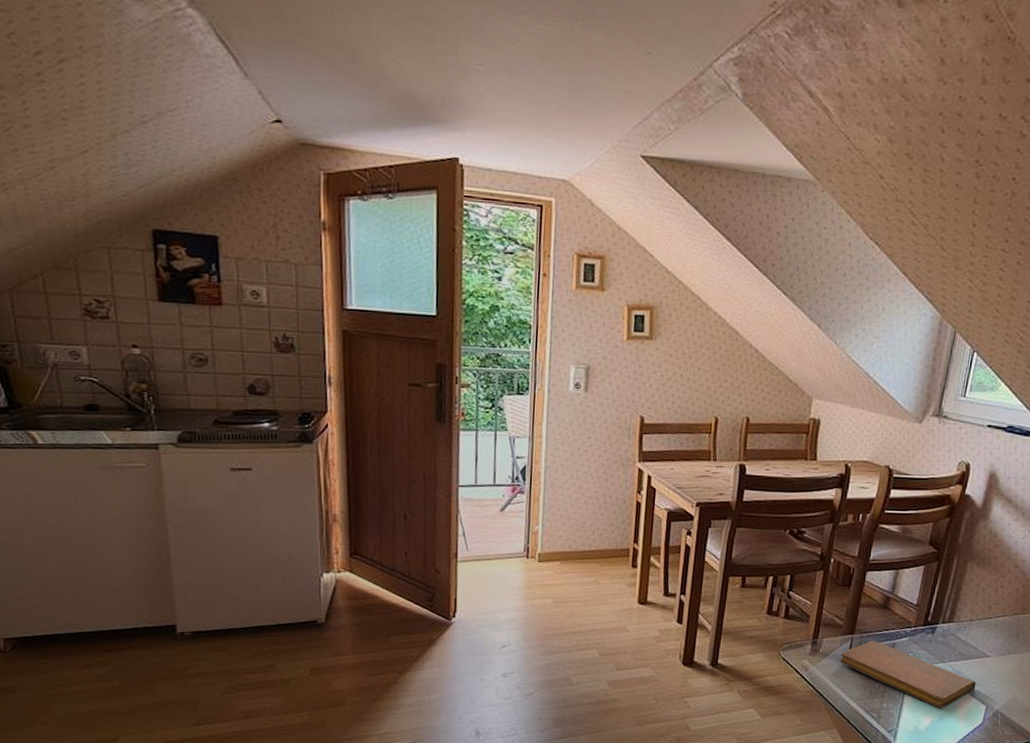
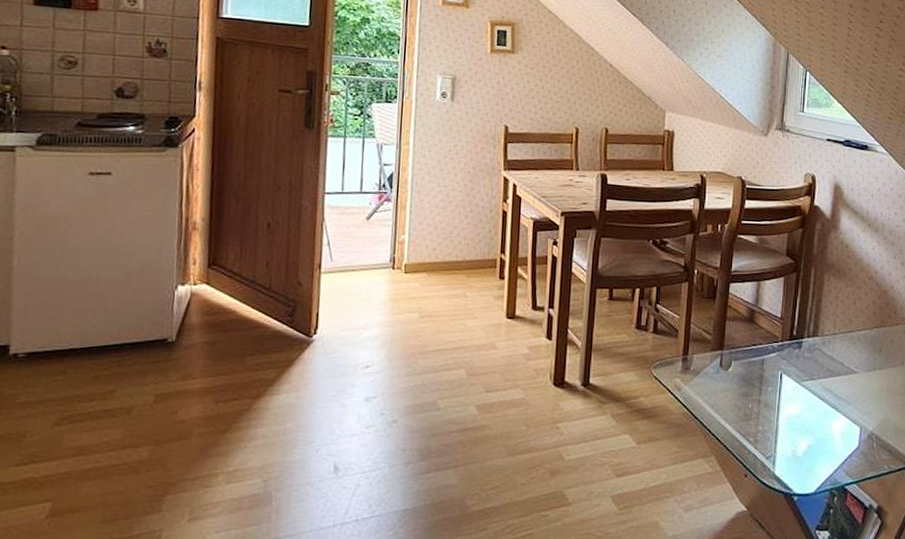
notebook: present [839,640,976,709] -> none [711,356,847,431]

